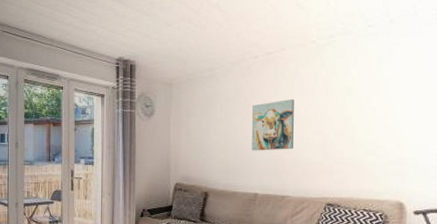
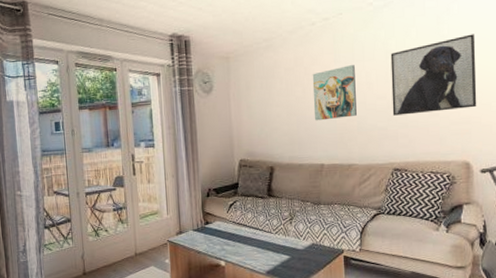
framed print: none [329,77,416,152] -> present [390,34,477,116]

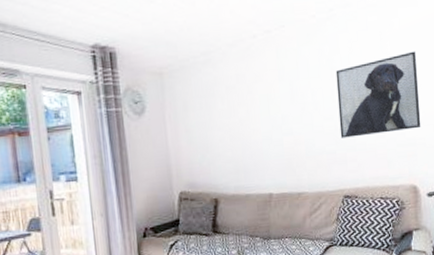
wall art: present [312,65,357,121] -> none [255,83,304,146]

